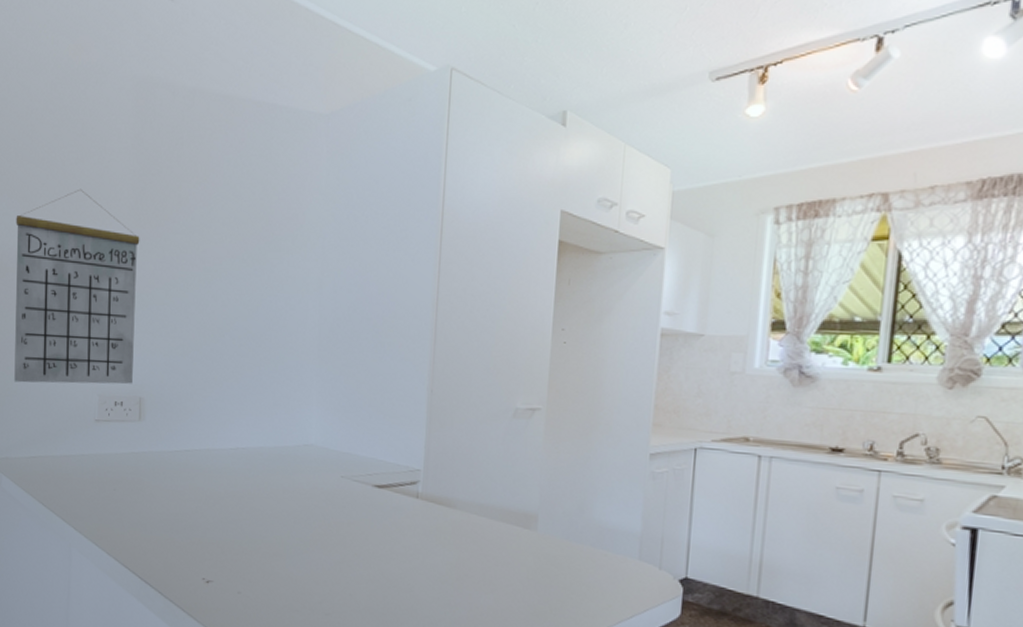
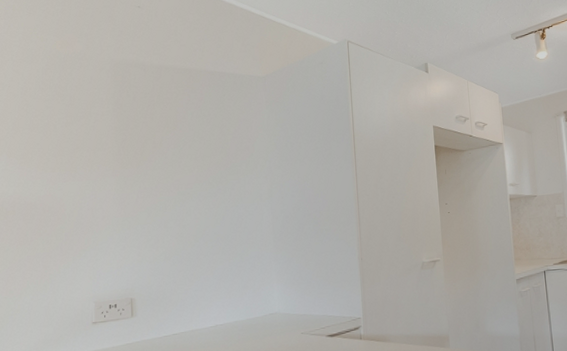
calendar: present [14,188,140,384] -> none [14,144,124,303]

